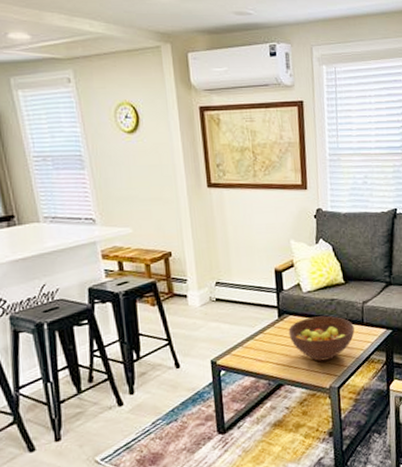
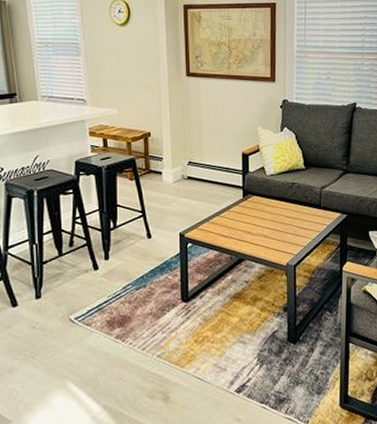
fruit bowl: present [288,315,355,361] -> none [251,198,312,240]

